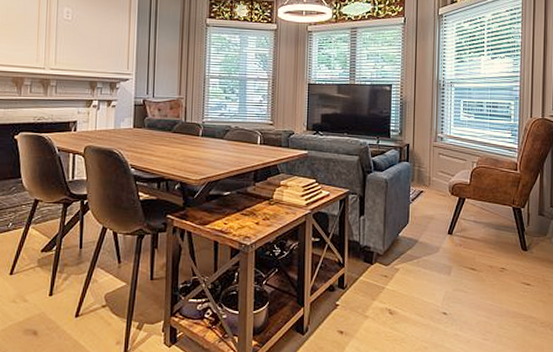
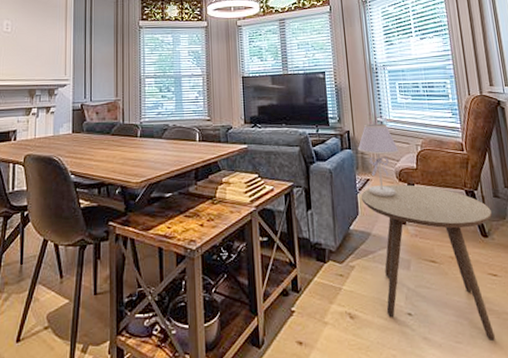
side table: none [412,198,534,339] -> present [360,184,495,340]
table lamp: none [415,138,456,209] -> present [357,123,400,197]

